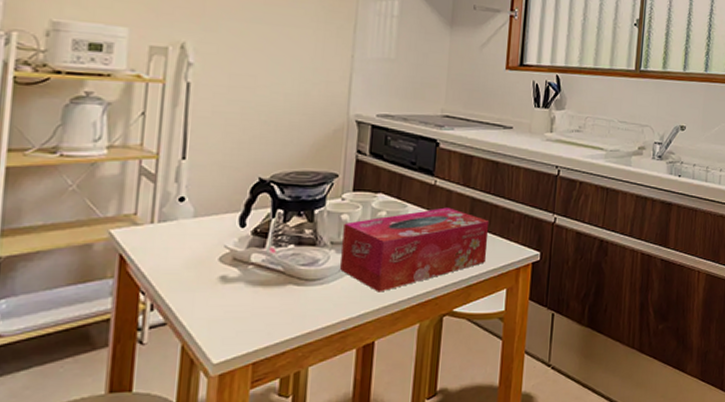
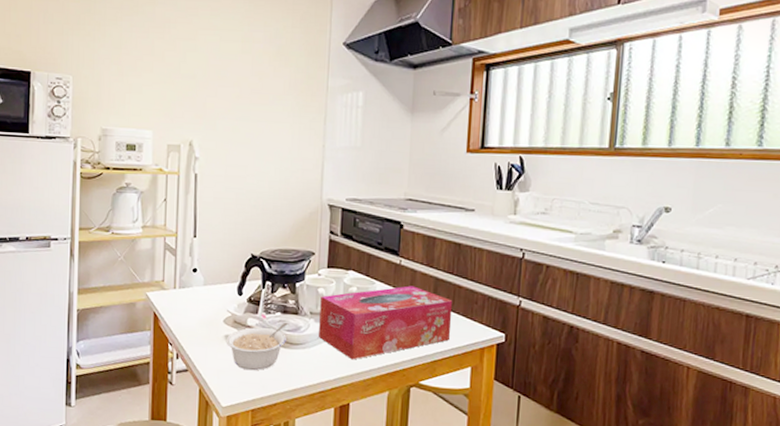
legume: none [221,255,303,316] -> present [226,322,288,371]

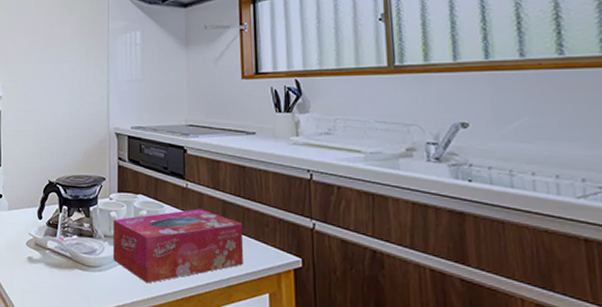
legume: present [226,322,288,371] -> none [29,244,84,293]

